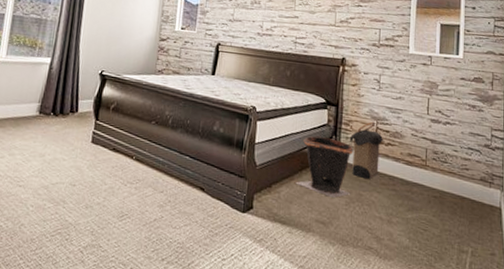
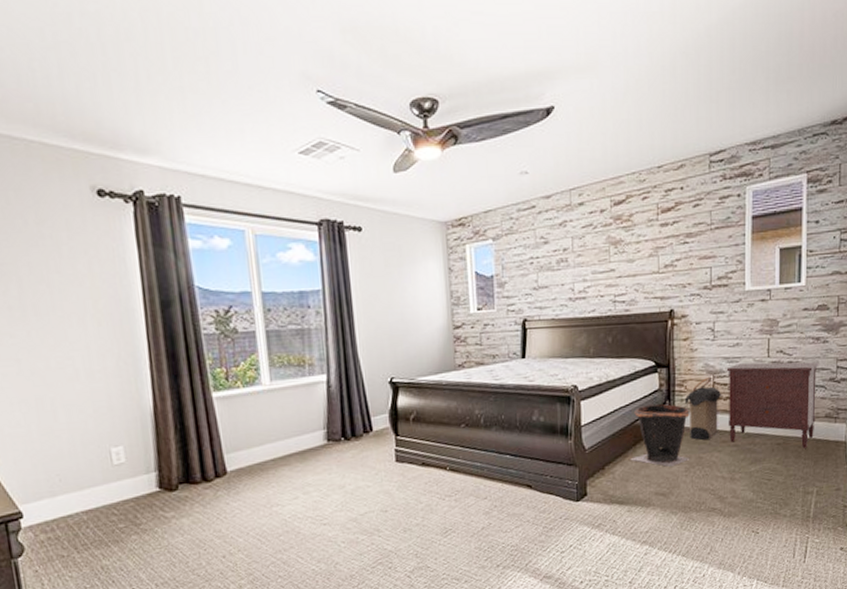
dresser: none [388,114,475,206] -> present [726,362,819,448]

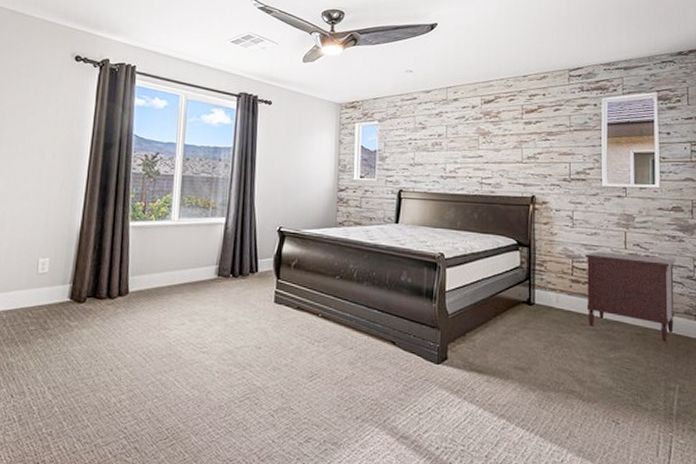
waste bin: present [630,401,690,467] -> none [490,278,549,342]
laundry hamper: present [684,376,722,440] -> none [544,260,581,320]

